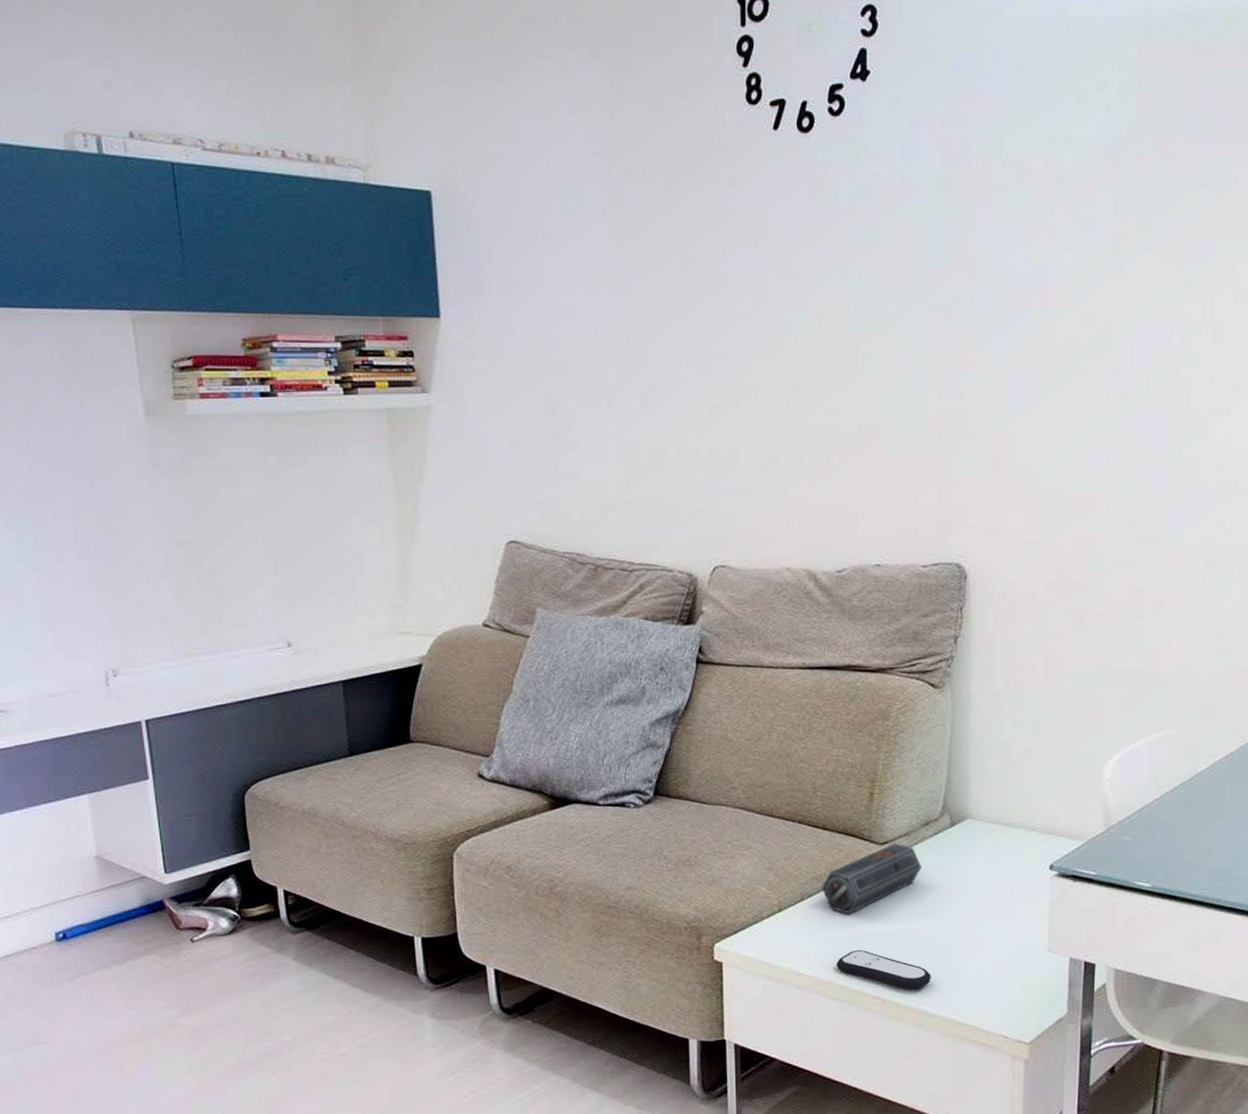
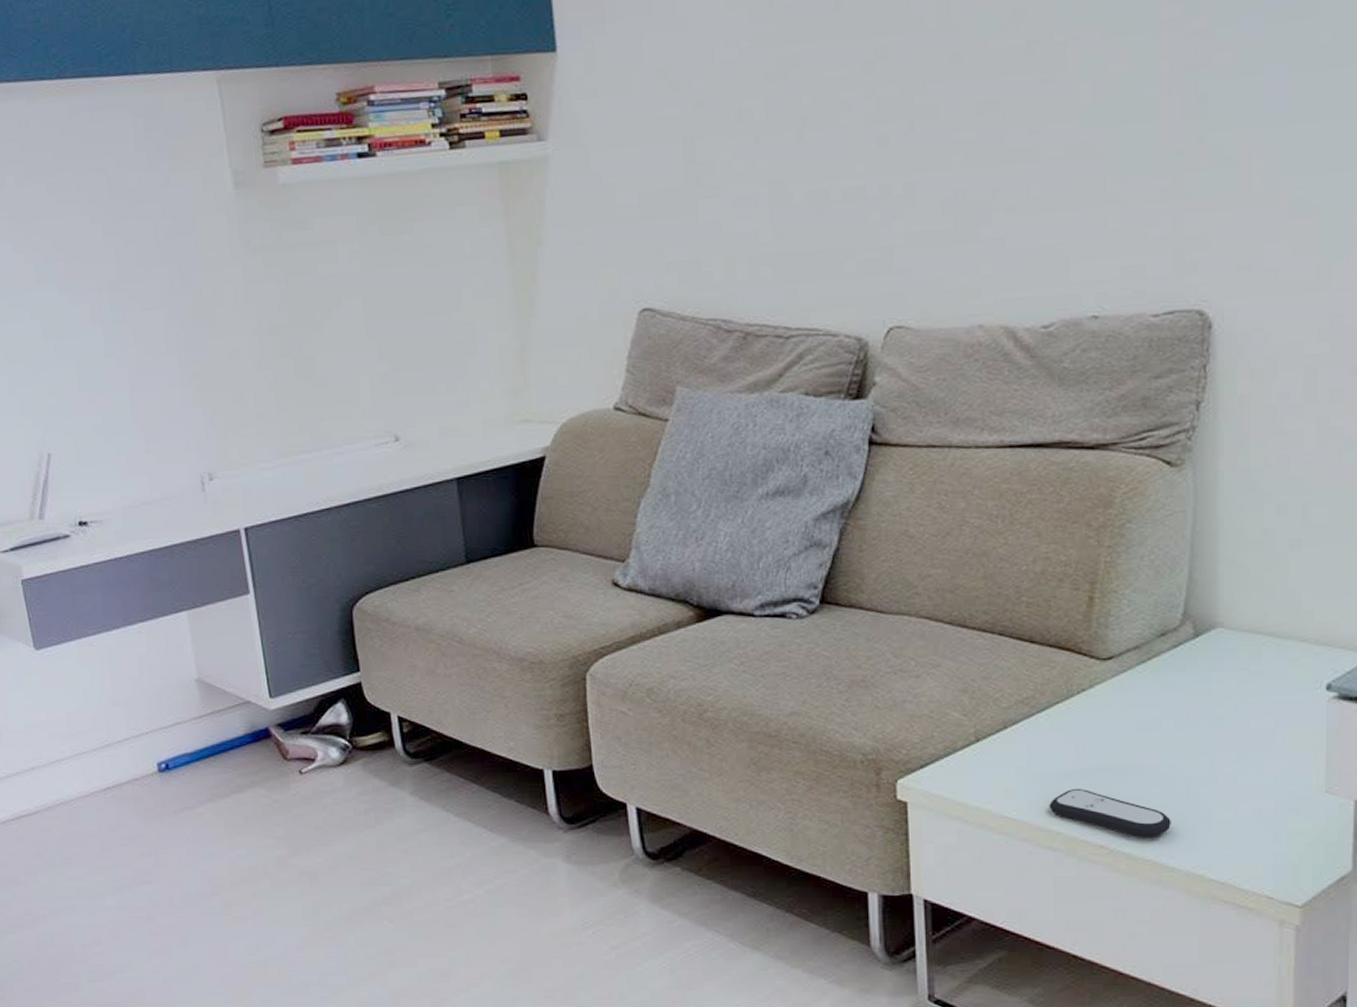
speaker: present [822,844,922,915] -> none [1029,659,1158,746]

